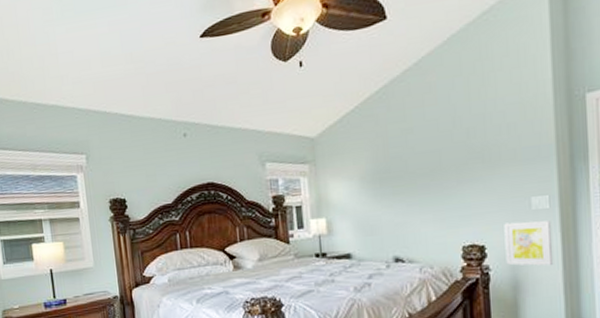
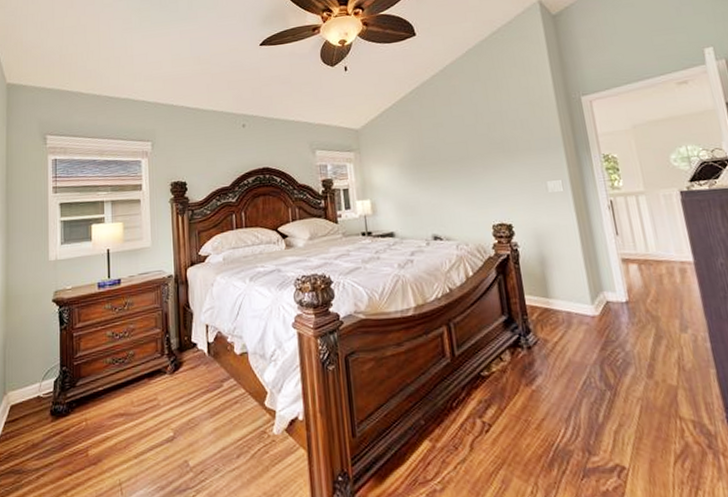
wall art: present [504,221,554,266] -> none [526,202,573,243]

